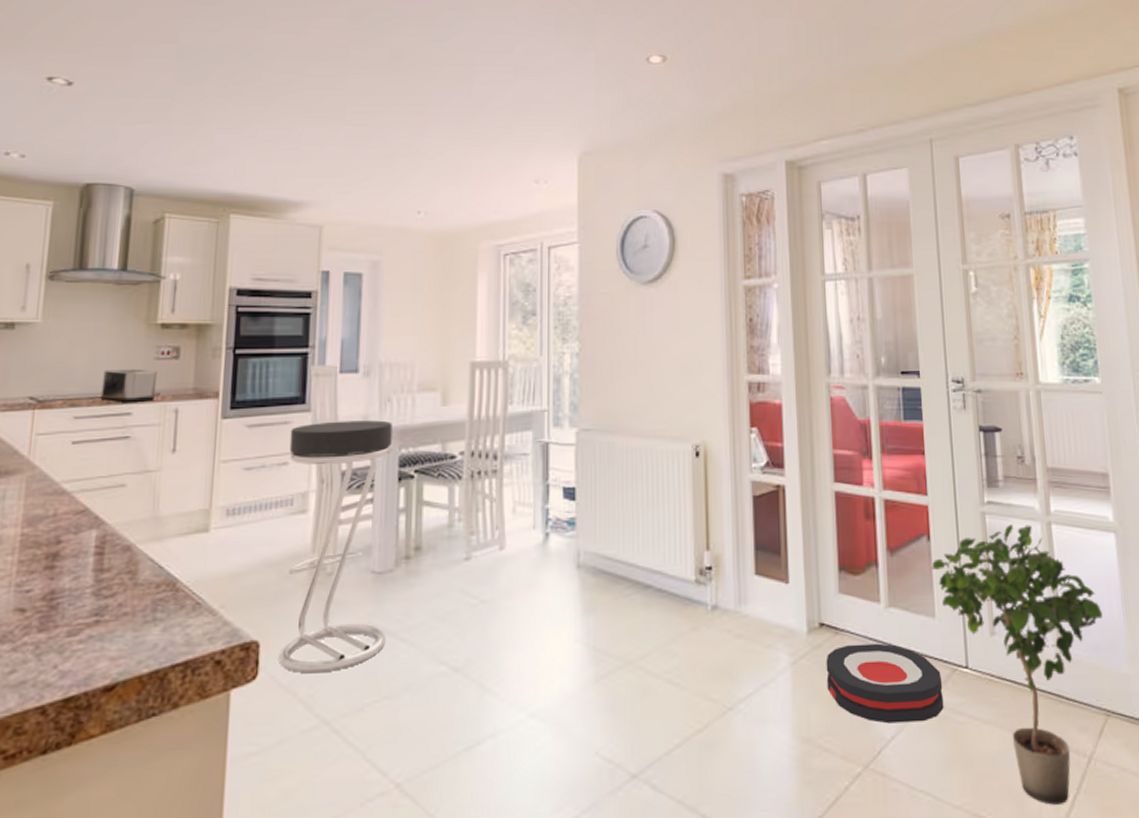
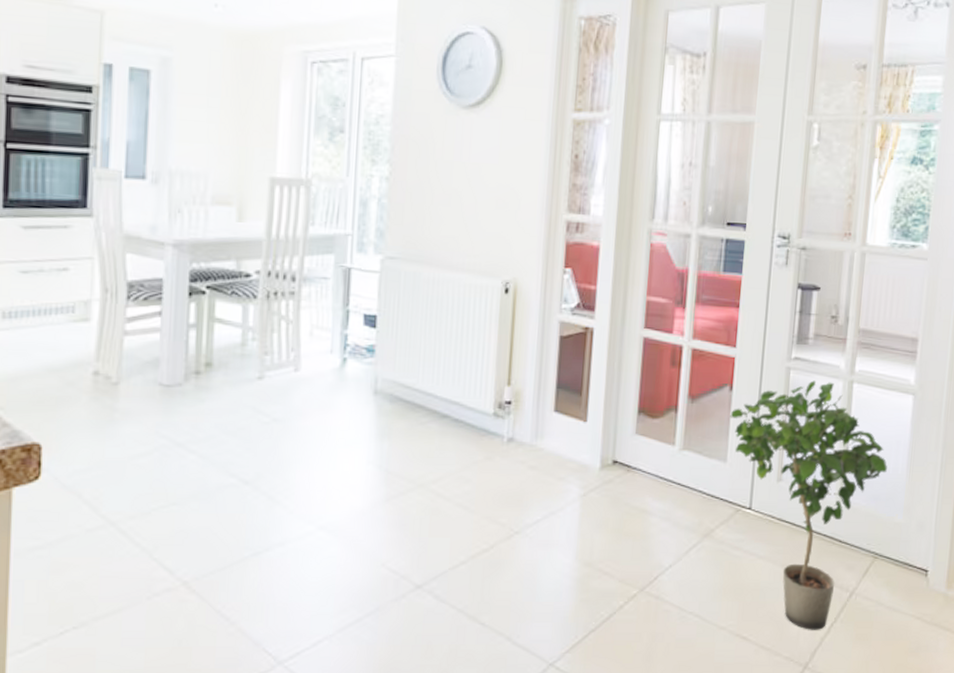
bar stool: present [279,420,392,674] -> none [62,229,183,478]
robot vacuum: present [826,643,944,724] -> none [613,481,725,554]

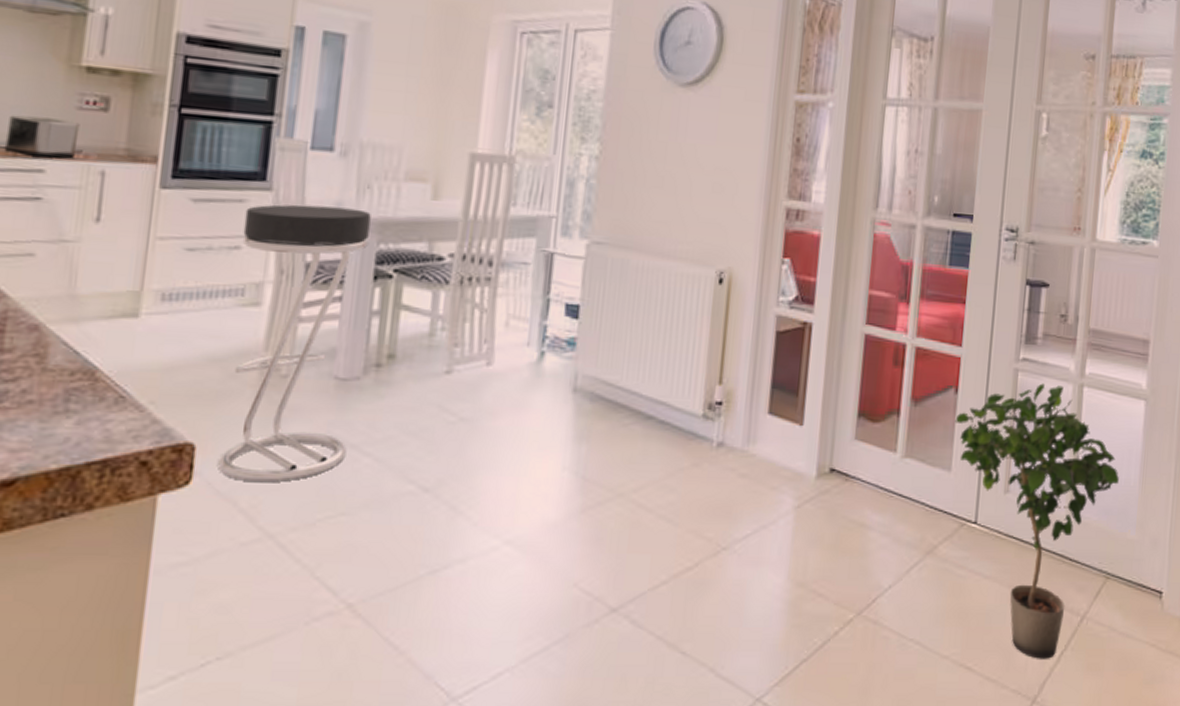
bar stool: none [62,229,183,478] -> present [218,204,371,483]

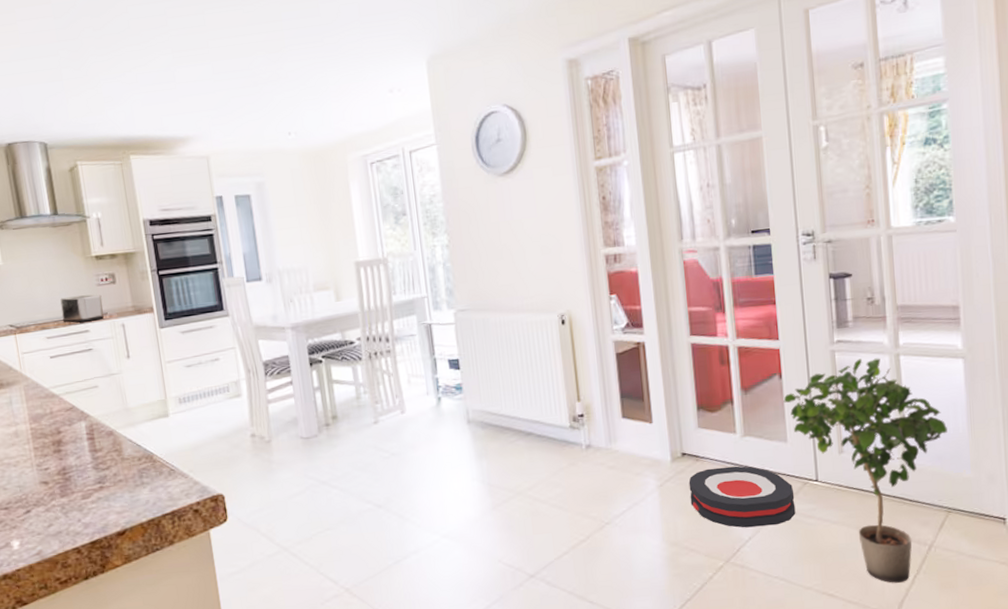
bar stool: present [218,204,371,483] -> none [216,318,321,515]
robot vacuum: none [829,492,949,573] -> present [688,466,796,528]

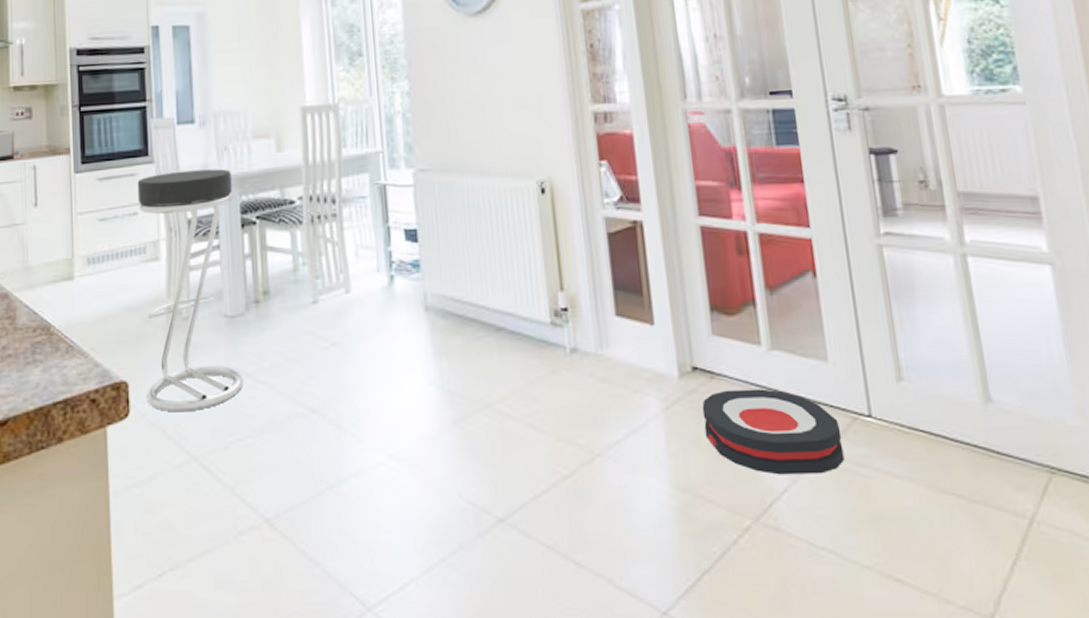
bar stool: none [216,318,321,515] -> present [137,169,244,412]
potted plant: present [783,358,947,583] -> none [820,257,1039,570]

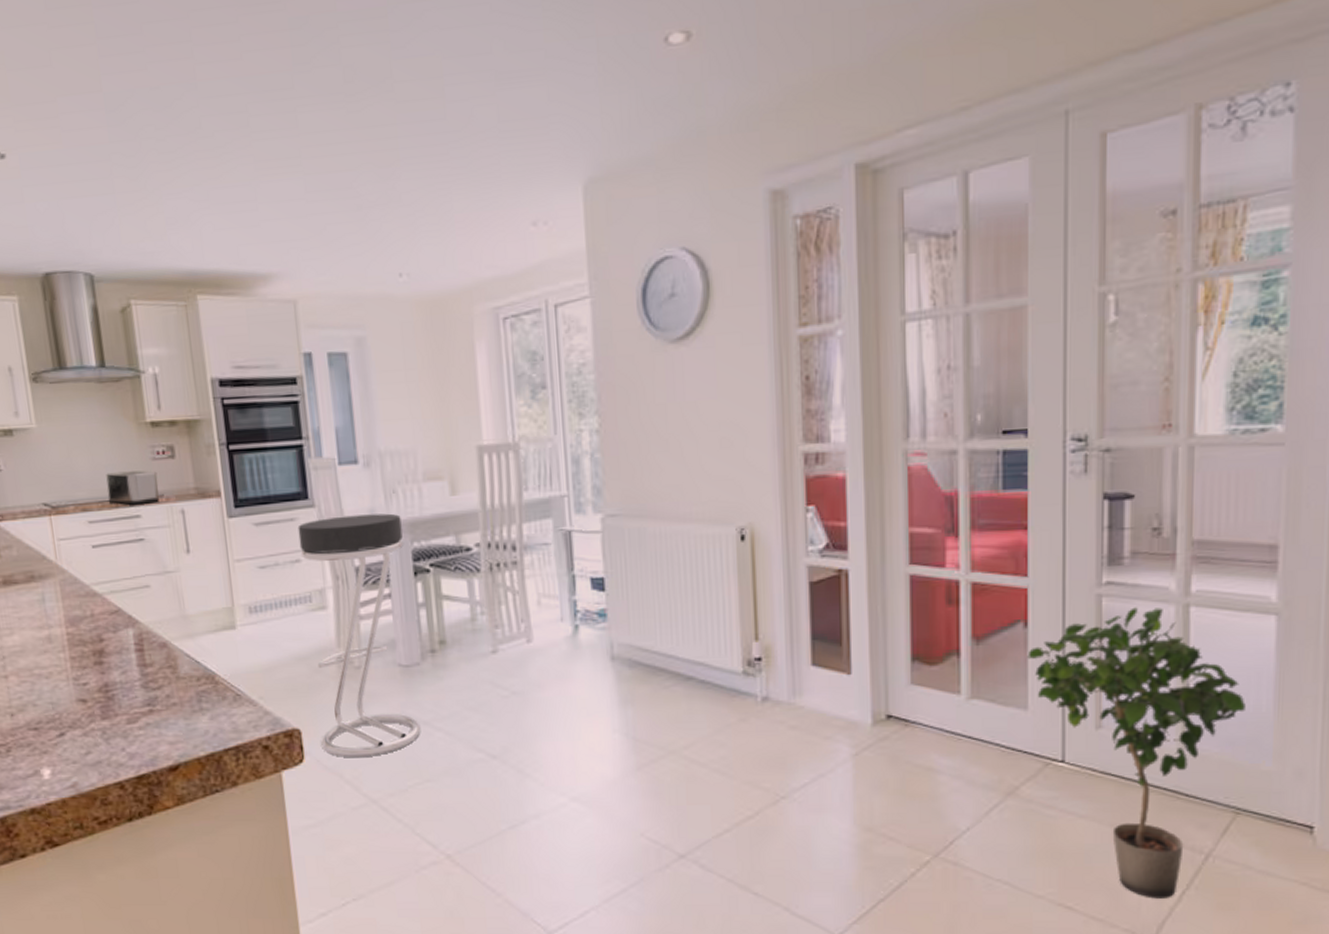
robot vacuum: present [702,389,845,475] -> none [893,736,1032,815]
potted plant: none [820,257,1039,570] -> present [1027,607,1246,899]

